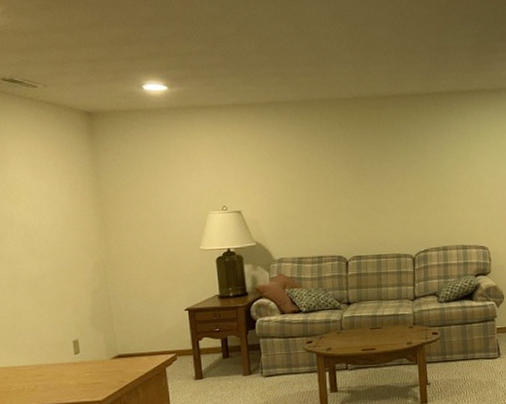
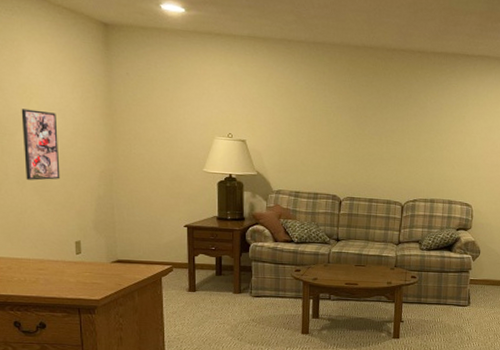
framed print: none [9,209,54,282] -> present [21,108,61,181]

